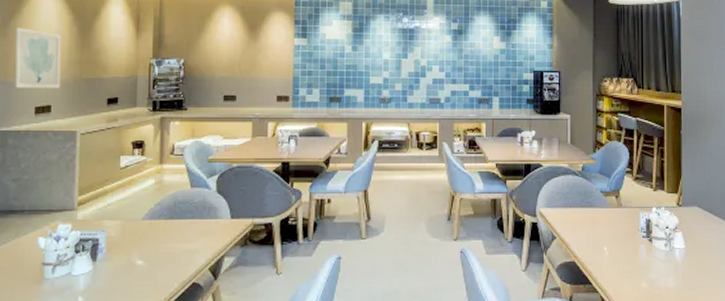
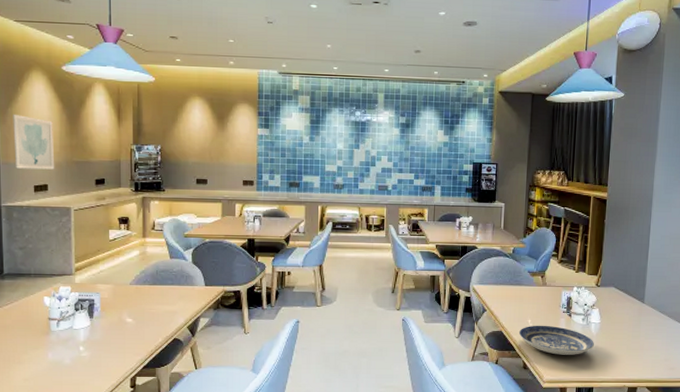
plate: none [594,253,680,288] -> present [518,325,594,355]

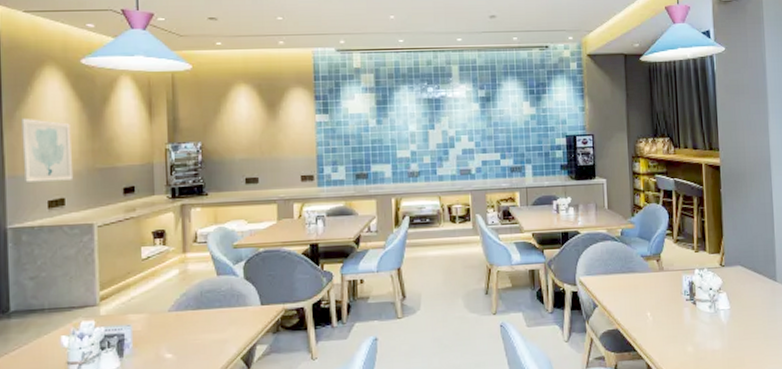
plate: present [518,325,594,355] -> none [637,317,726,352]

